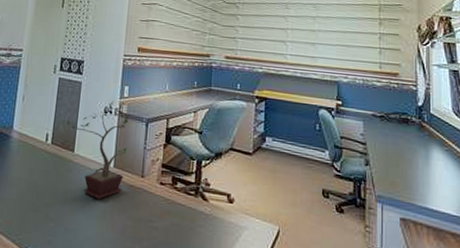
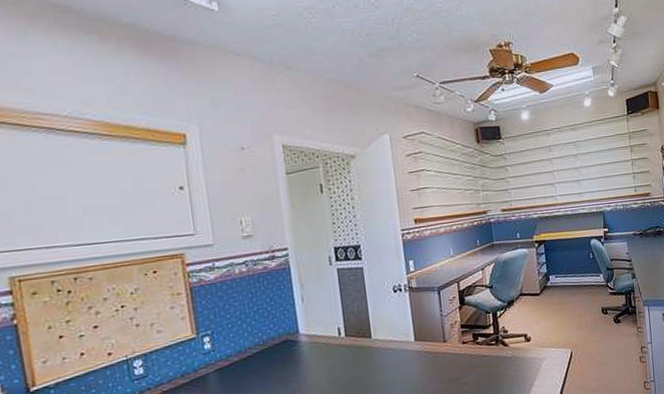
potted plant: present [63,101,129,200] -> none [352,278,428,375]

